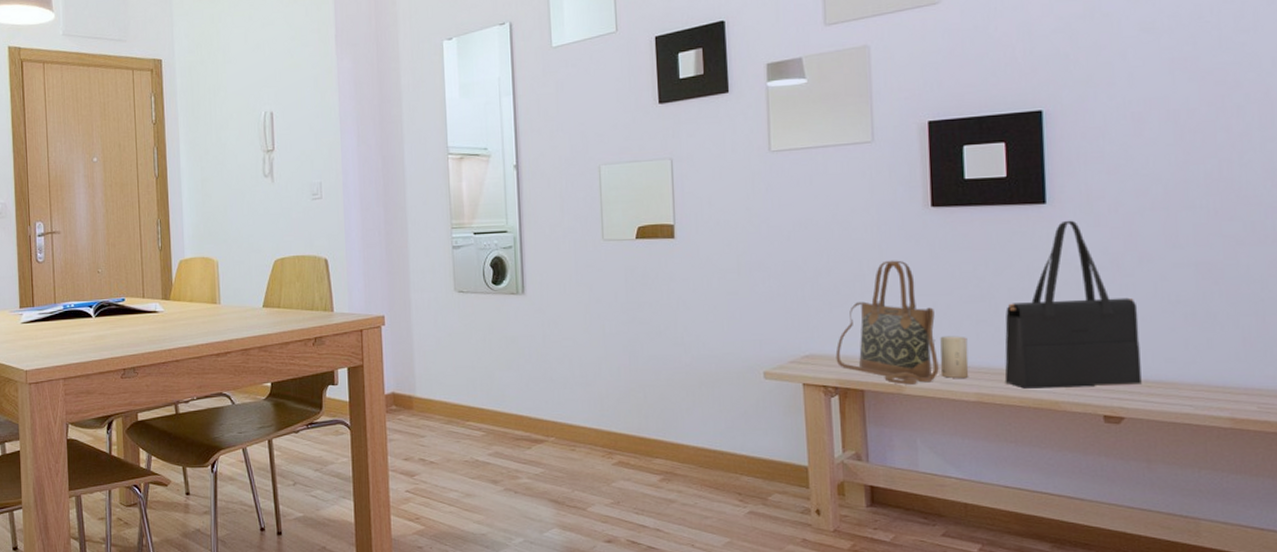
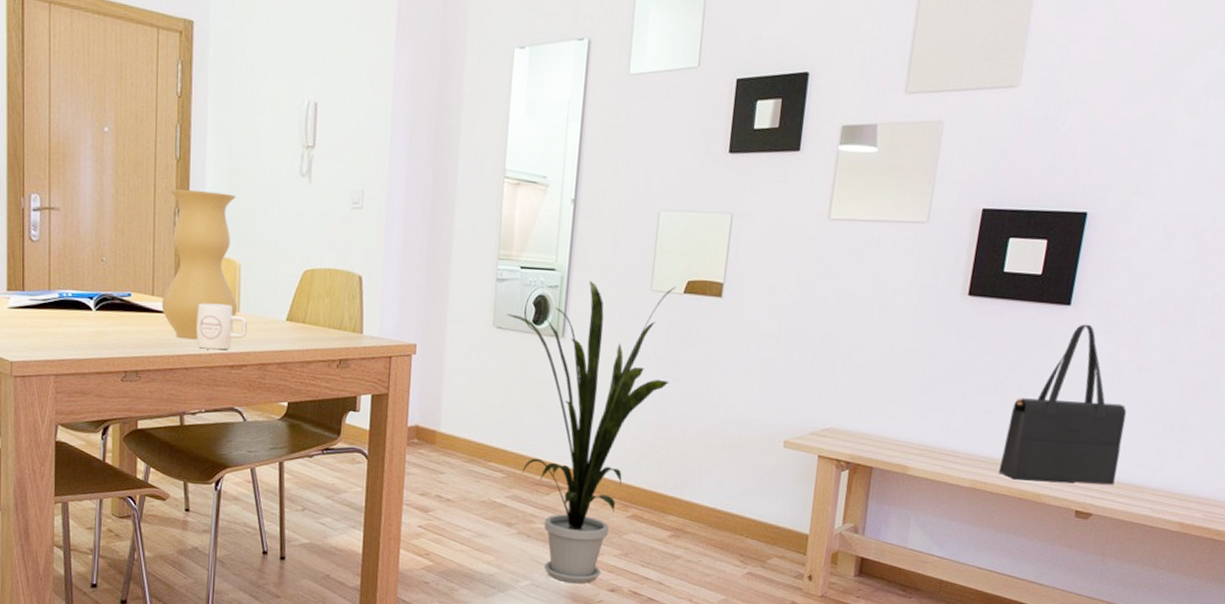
vase: none [151,200,219,334] -> present [161,189,238,340]
mug: none [183,299,228,341] -> present [196,303,247,350]
house plant: none [466,234,636,537] -> present [506,280,676,584]
handbag: present [835,260,939,385] -> none [852,344,951,466]
candle: present [940,336,969,378] -> none [944,423,974,464]

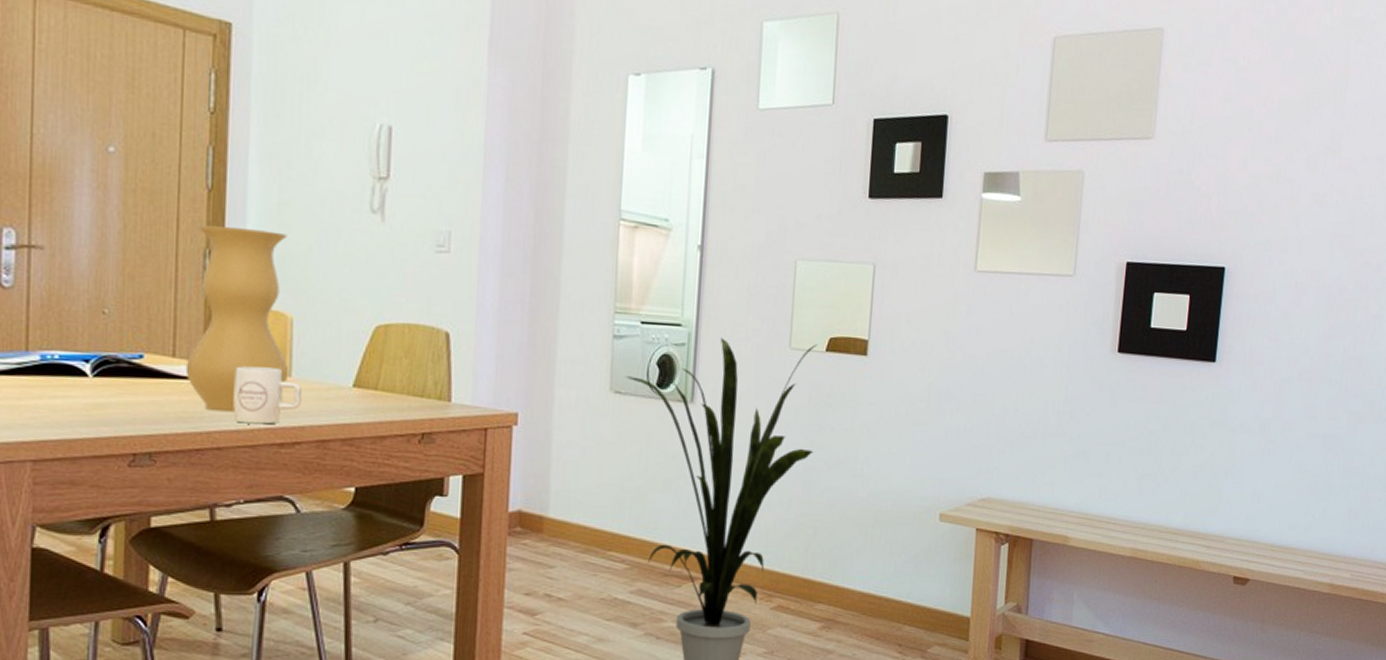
tote bag: present [998,324,1127,485] -> none [1157,381,1275,548]

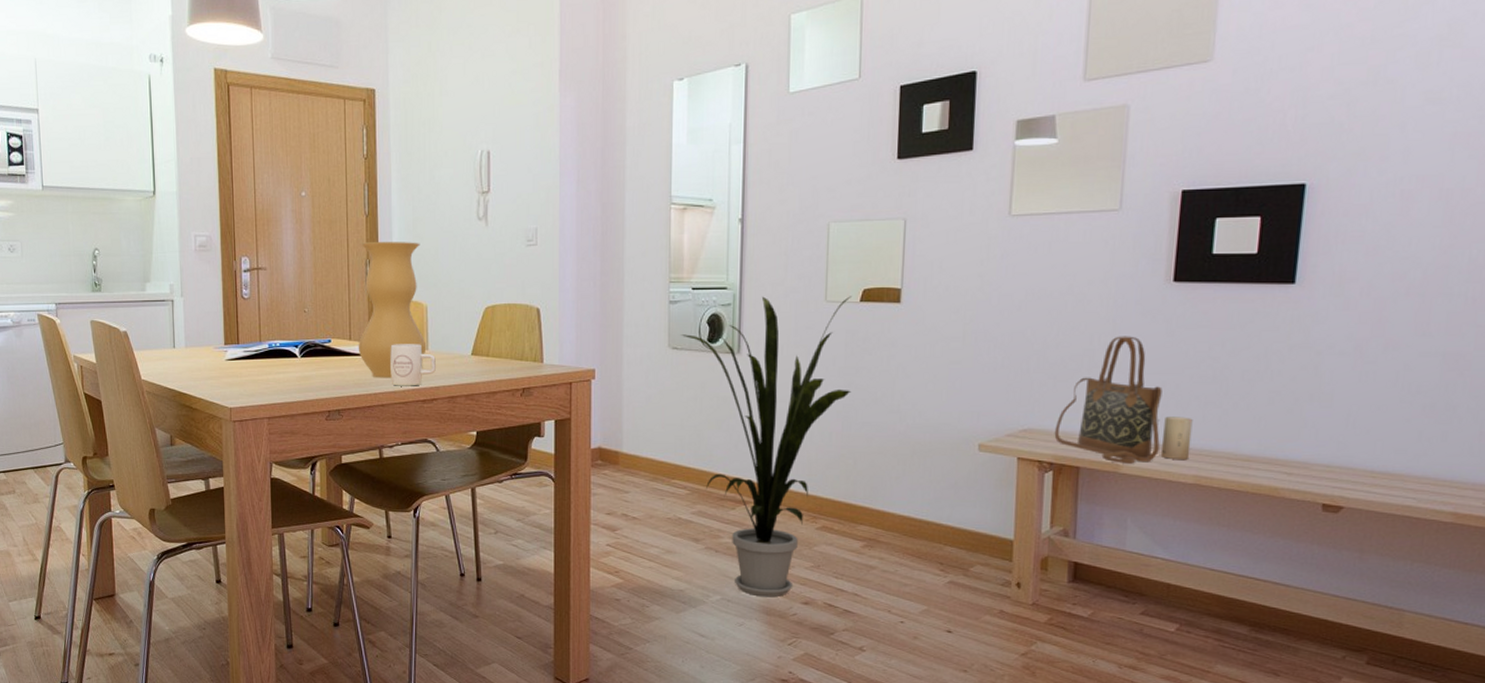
handbag: none [1010,404,1107,536] -> present [1054,336,1162,464]
candle: none [1103,488,1132,532] -> present [1160,416,1193,459]

